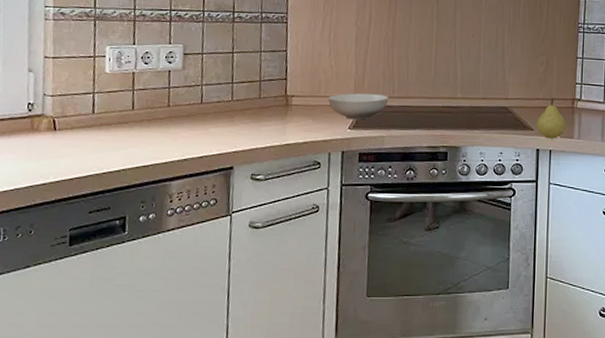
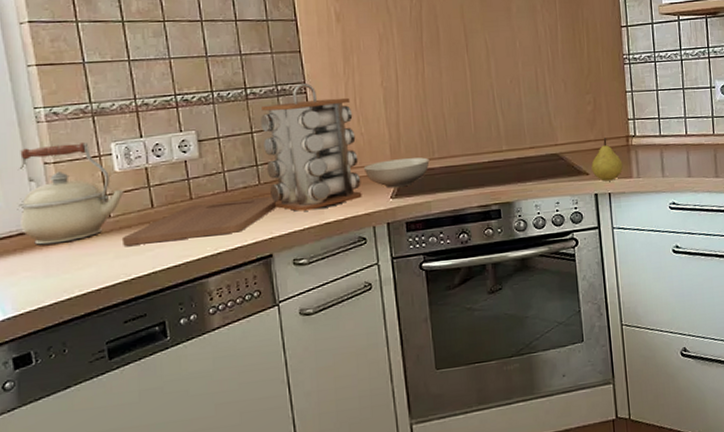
kettle: none [13,41,111,133] -> present [17,143,124,246]
cutting board: none [100,112,248,143] -> present [121,196,280,246]
spice rack: none [240,13,326,131] -> present [261,83,362,212]

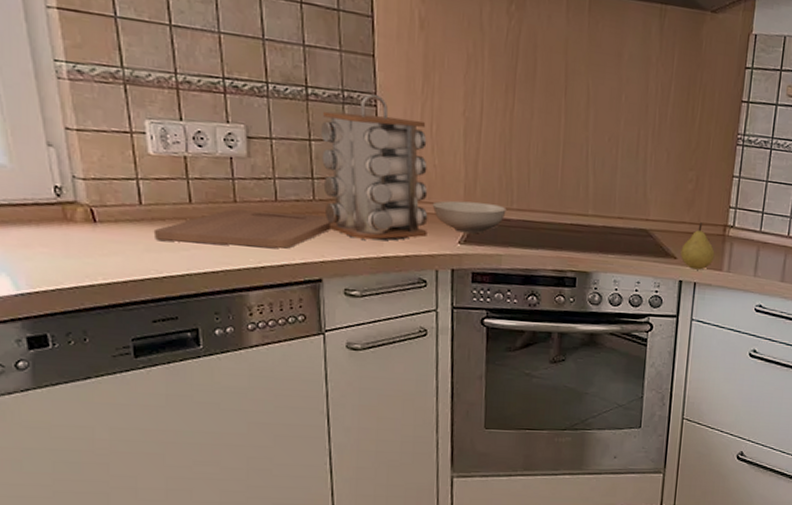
kettle: present [17,143,124,246] -> none [32,106,158,225]

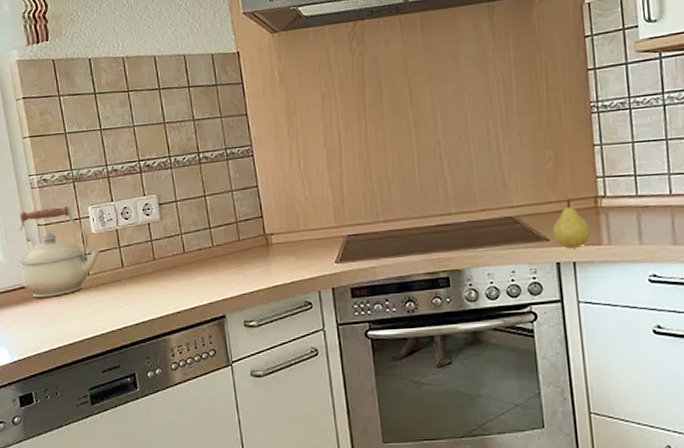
kettle: none [32,106,158,225] -> present [18,206,100,299]
cutting board: present [153,209,335,249] -> none [98,258,231,302]
spice rack: present [321,93,428,241] -> none [212,145,307,274]
bowl: present [432,200,507,234] -> none [308,220,374,253]

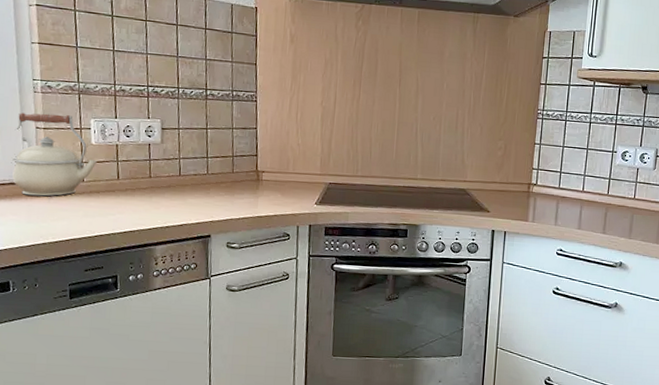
fruit: present [552,198,591,249] -> none [493,182,521,221]

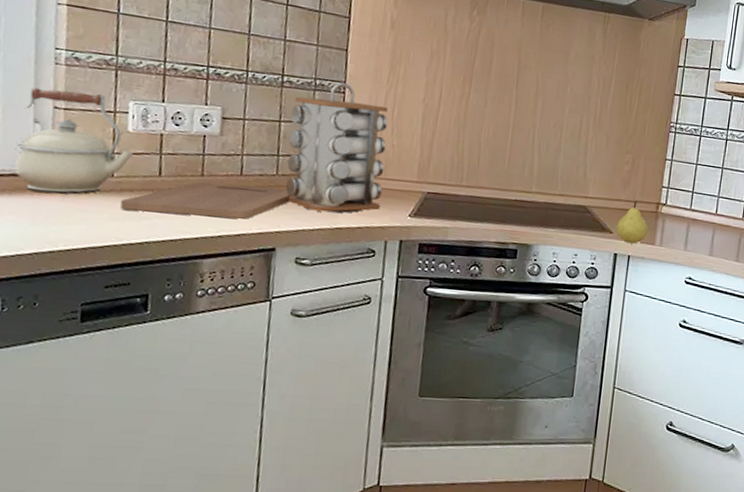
cutting board: none [90,182,222,212] -> present [120,182,294,219]
spice rack: none [215,92,293,204] -> present [286,82,389,213]
fruit: none [493,182,521,221] -> present [616,200,648,244]

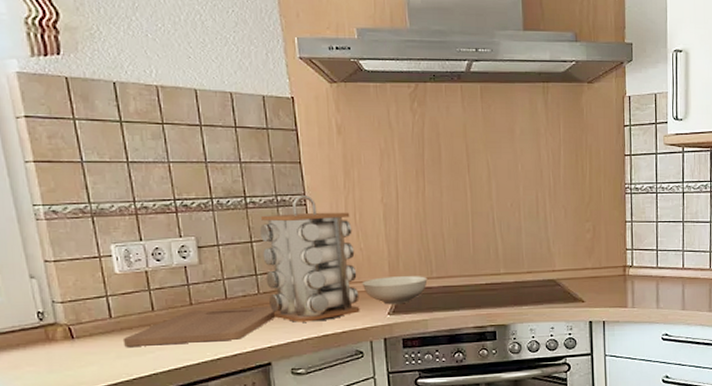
kettle: present [15,87,134,195] -> none [18,243,125,343]
bowl: none [387,177,456,208] -> present [362,276,428,305]
fruit: present [616,200,648,244] -> none [587,266,619,310]

